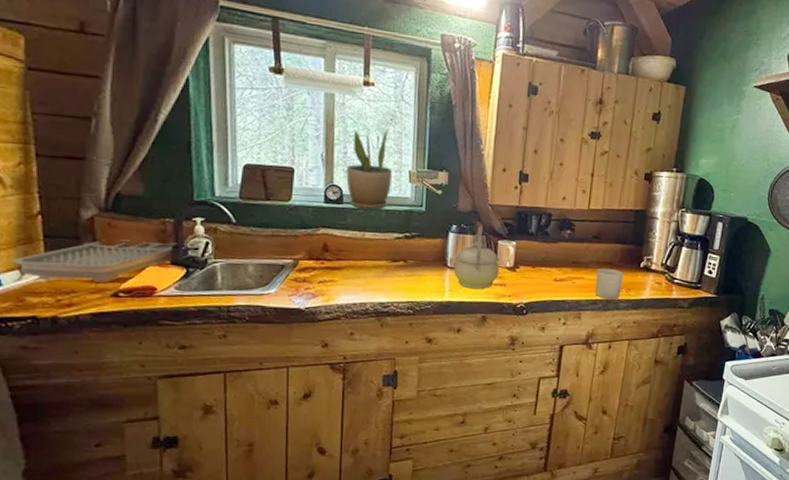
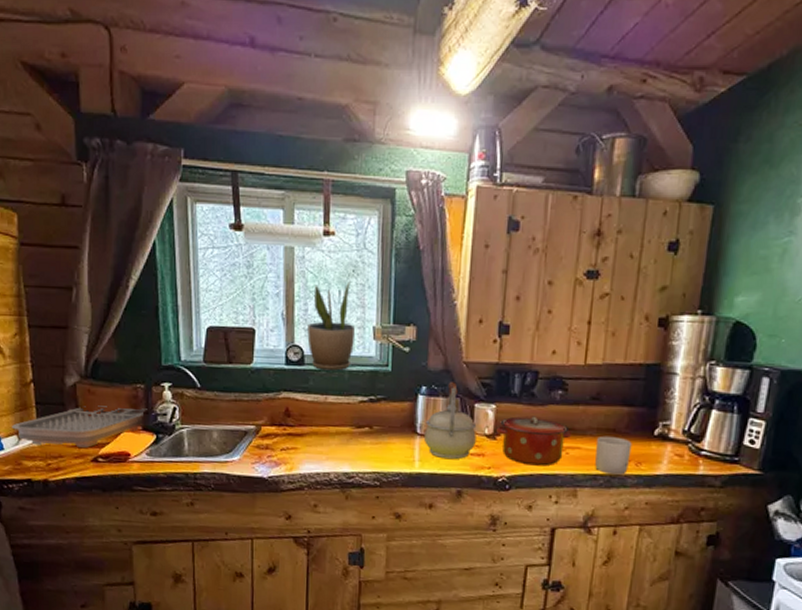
casserole: none [516,251,578,294] -> present [496,416,572,466]

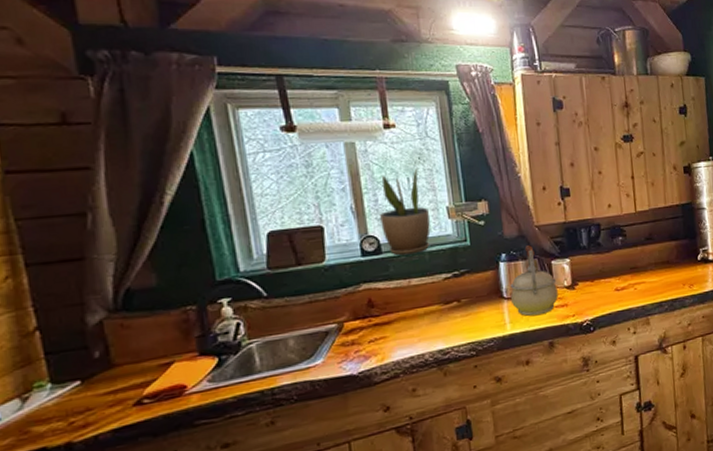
dish rack: present [12,405,147,448] -> none [10,331,203,405]
casserole: present [496,416,572,466] -> none [574,262,637,306]
mug: present [595,435,632,476] -> none [656,267,685,300]

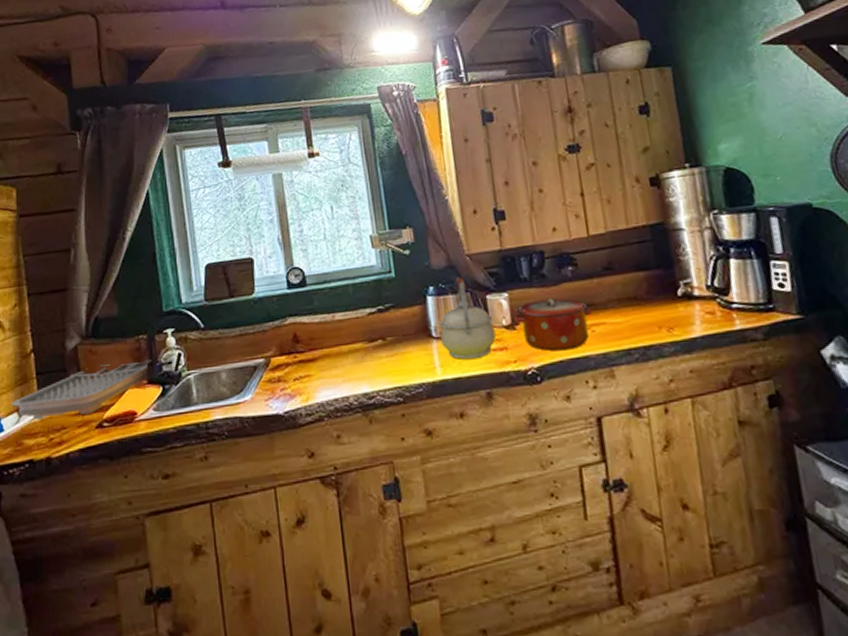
dish rack: none [10,331,203,405] -> present [12,360,151,420]
potted plant: present [380,168,431,256] -> none [305,196,354,288]
casserole: none [574,262,637,306] -> present [514,297,594,351]

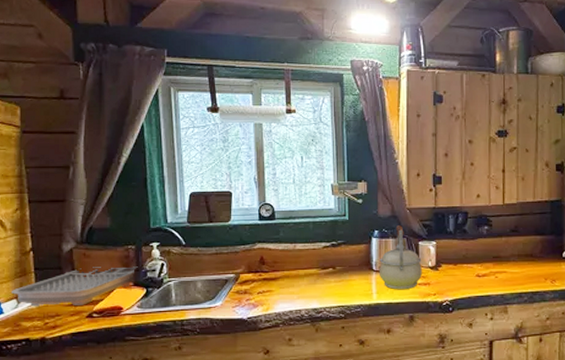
casserole: present [514,297,594,351] -> none [438,248,499,290]

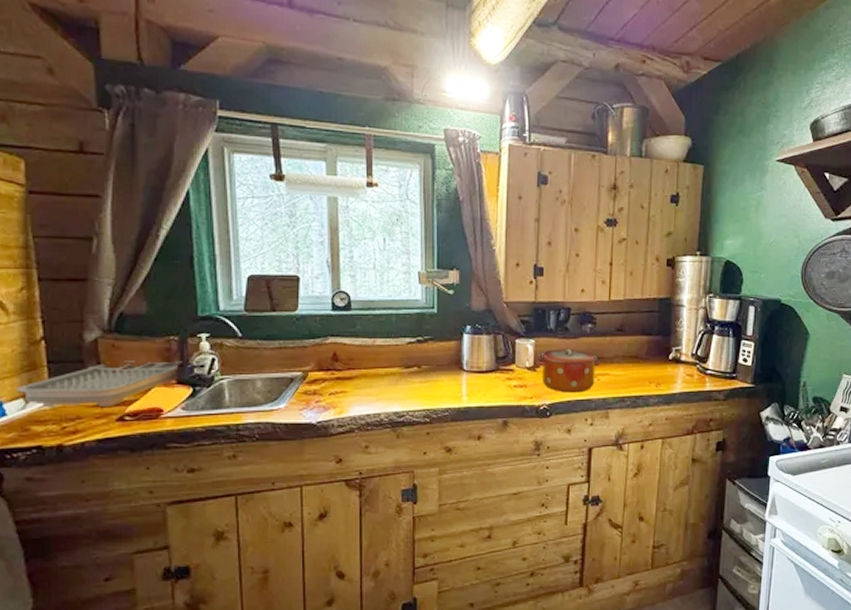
kettle: present [378,225,422,290] -> none [470,321,518,393]
casserole: none [438,248,499,290] -> present [536,348,602,393]

